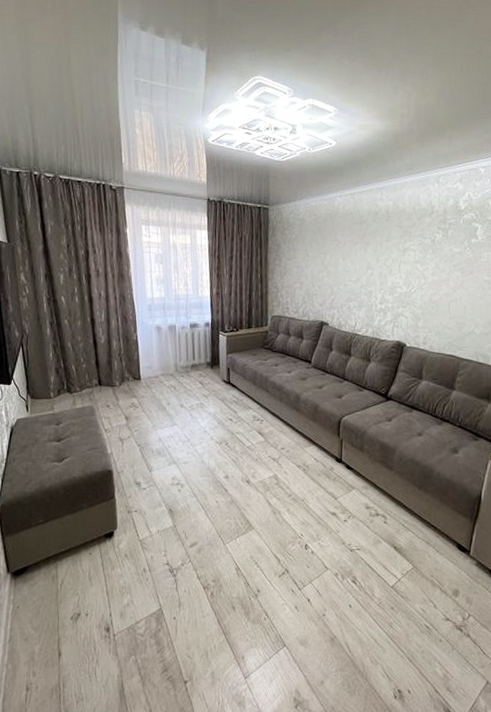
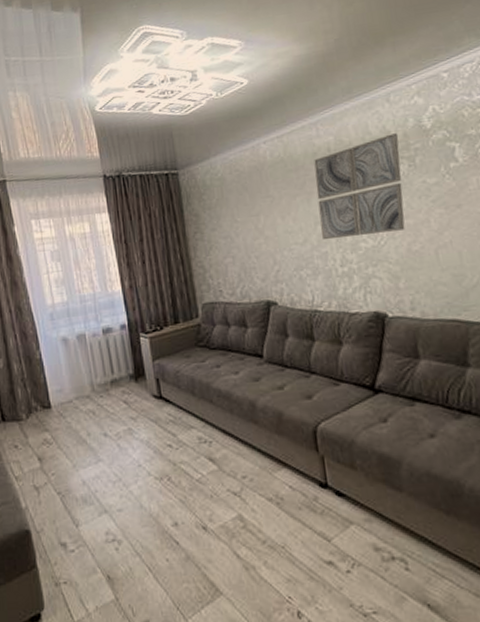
wall art: none [370,208,440,284] -> present [314,133,406,241]

